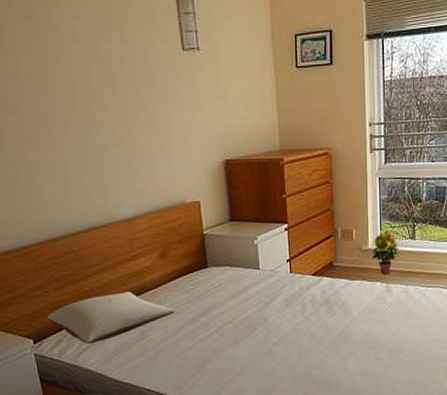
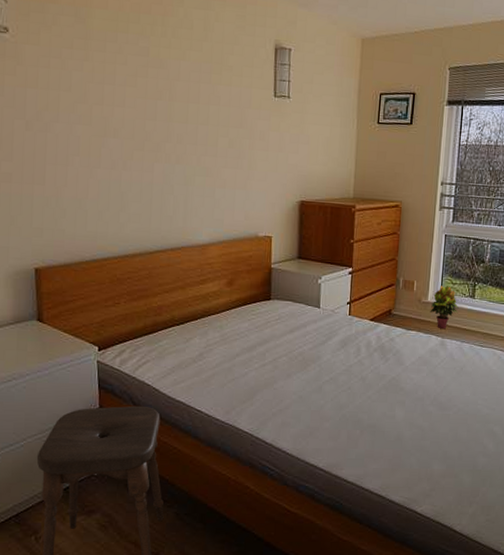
pillow: present [47,291,175,345] -> none [114,313,235,359]

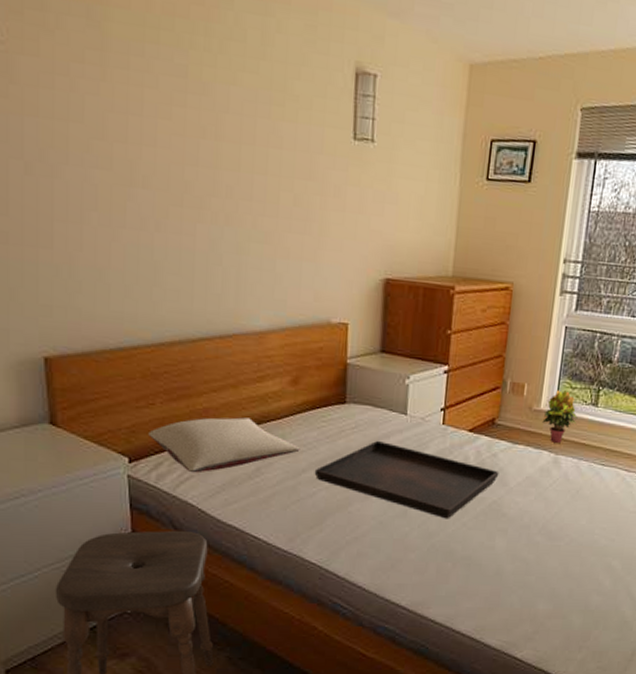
pillow: none [114,313,235,359] -> present [148,417,300,473]
serving tray: none [246,329,397,394] -> present [314,440,499,519]

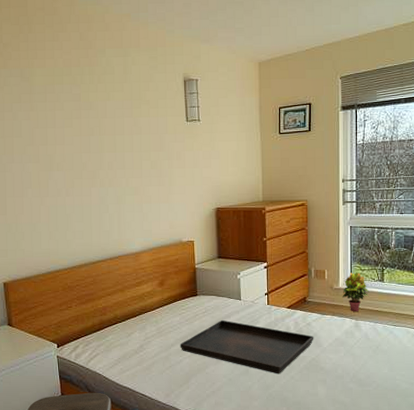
pillow: present [148,417,300,473] -> none [69,311,169,352]

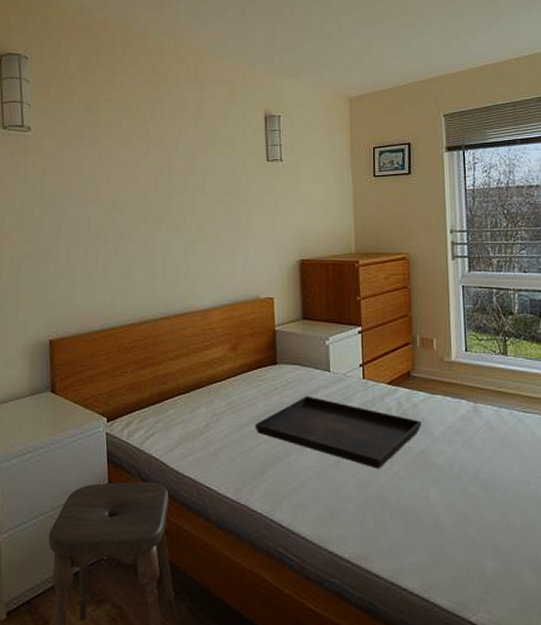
potted plant: present [342,272,369,311] -> none [455,342,490,392]

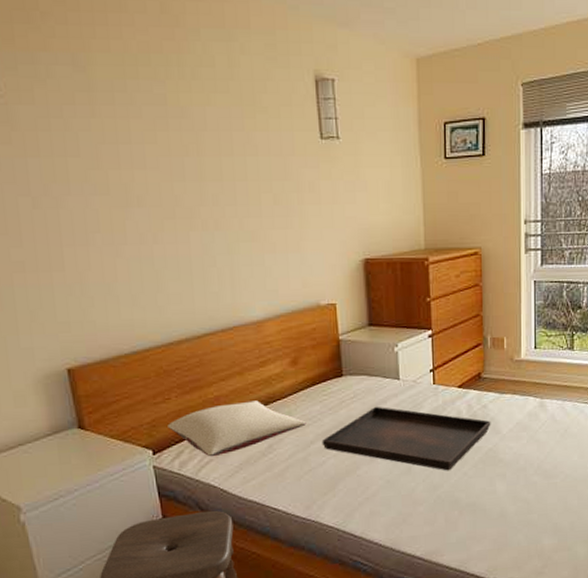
pillow: none [122,380,242,430] -> present [168,400,306,457]

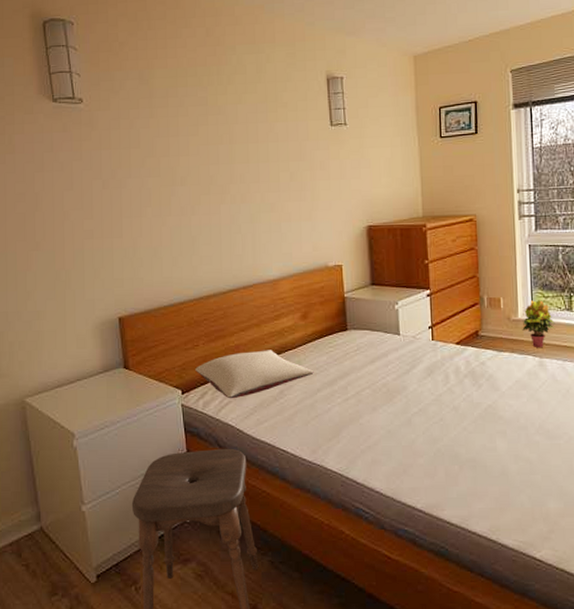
serving tray: present [321,406,491,471] -> none [327,359,490,425]
potted plant: none [524,339,557,388] -> present [522,300,555,347]

